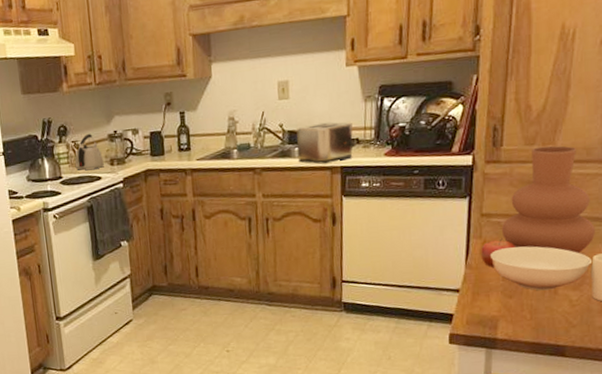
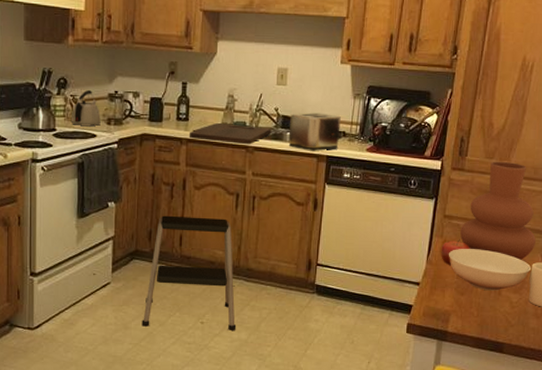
step stool: none [167,245,264,359] -> present [142,215,237,330]
cutting board: none [192,146,277,169] -> present [189,123,271,145]

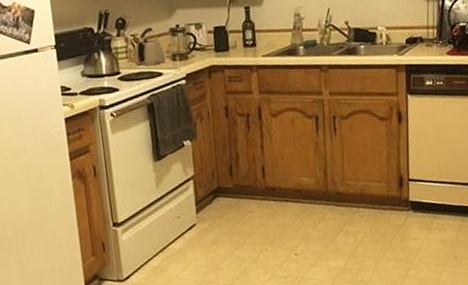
step stool: present [142,215,237,330] -> none [233,143,333,265]
cutting board: present [189,123,271,145] -> none [258,43,343,65]
toaster: present [288,112,341,152] -> none [362,20,419,63]

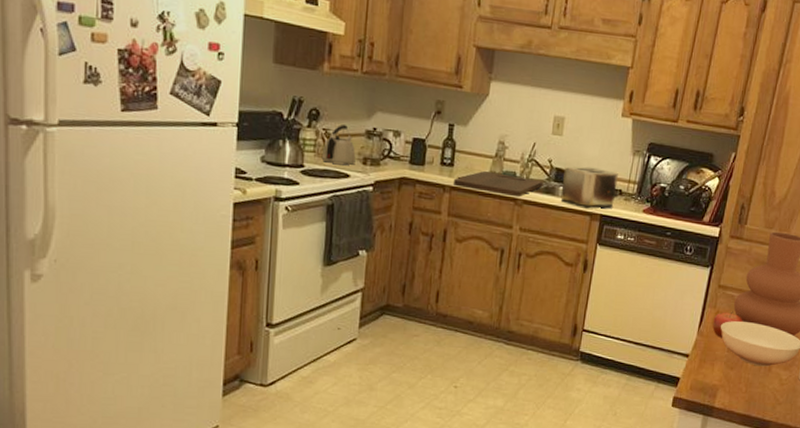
cutting board: none [258,43,343,65] -> present [452,171,542,198]
toaster: none [362,20,419,63] -> present [560,166,618,210]

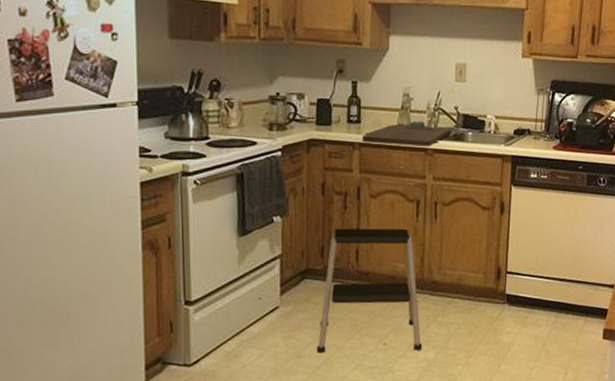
kettle: present [321,125,356,165] -> none [226,93,261,133]
step stool: none [389,268,494,397] -> present [316,228,423,353]
toaster: present [560,166,618,210] -> none [470,110,526,153]

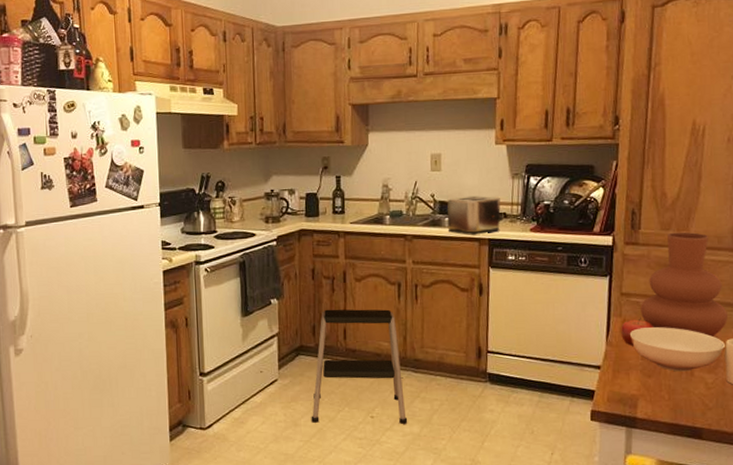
cutting board: present [361,125,451,147] -> none [346,213,428,234]
toaster: none [470,110,526,153] -> present [447,195,502,236]

